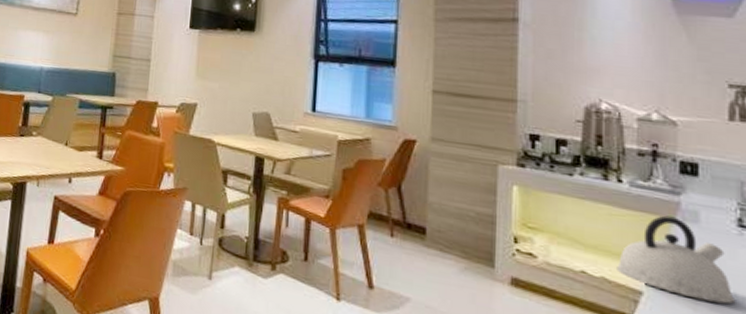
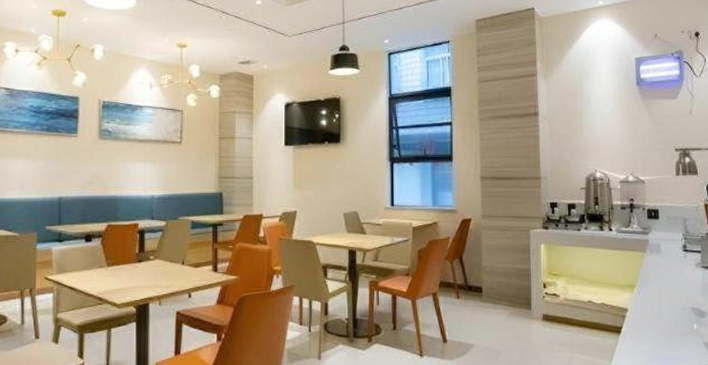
kettle: present [617,215,734,304] -> none [611,251,683,308]

